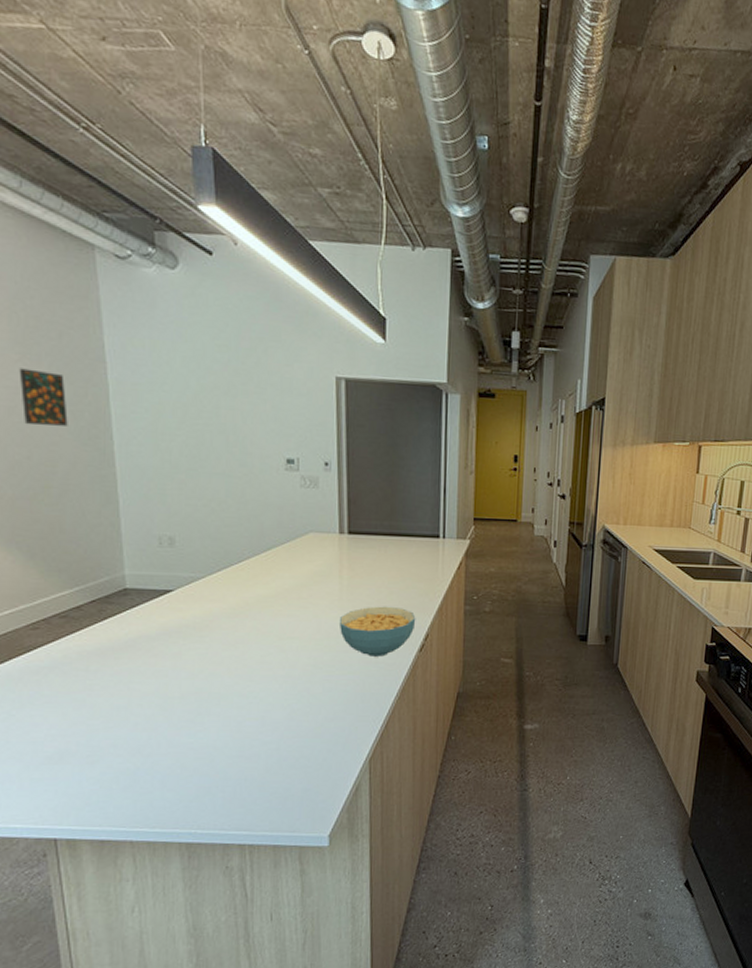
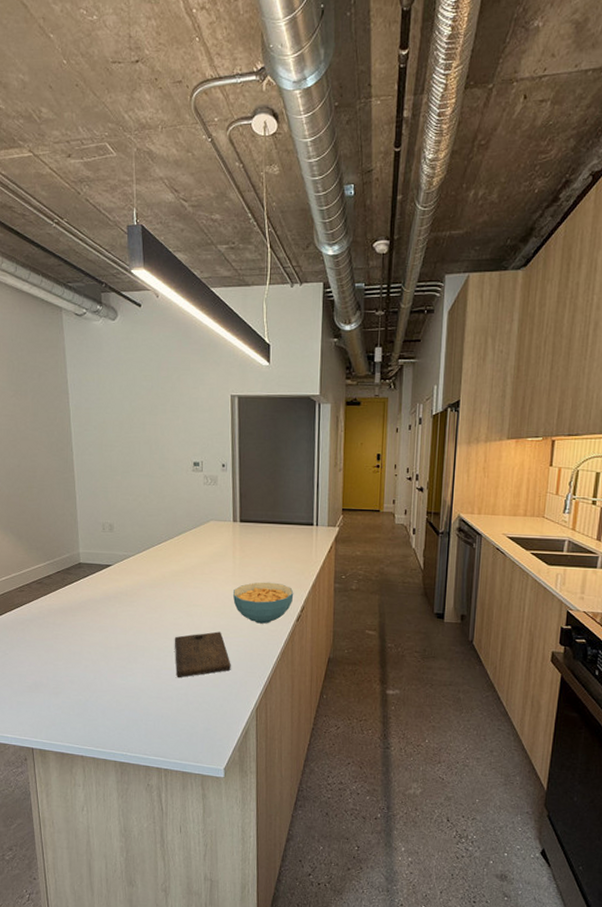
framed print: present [19,368,68,426] -> none [13,401,44,443]
cutting board: none [261,669,337,730] -> present [174,631,231,678]

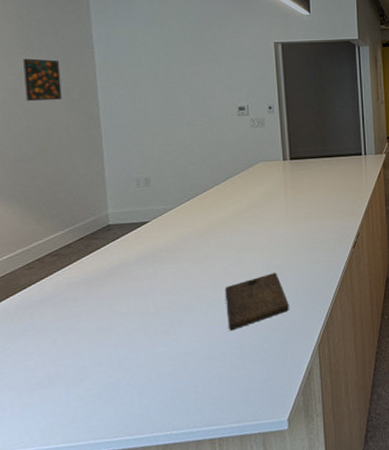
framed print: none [13,401,44,443] -> present [22,58,62,102]
cereal bowl: present [232,582,294,624] -> none [286,213,348,257]

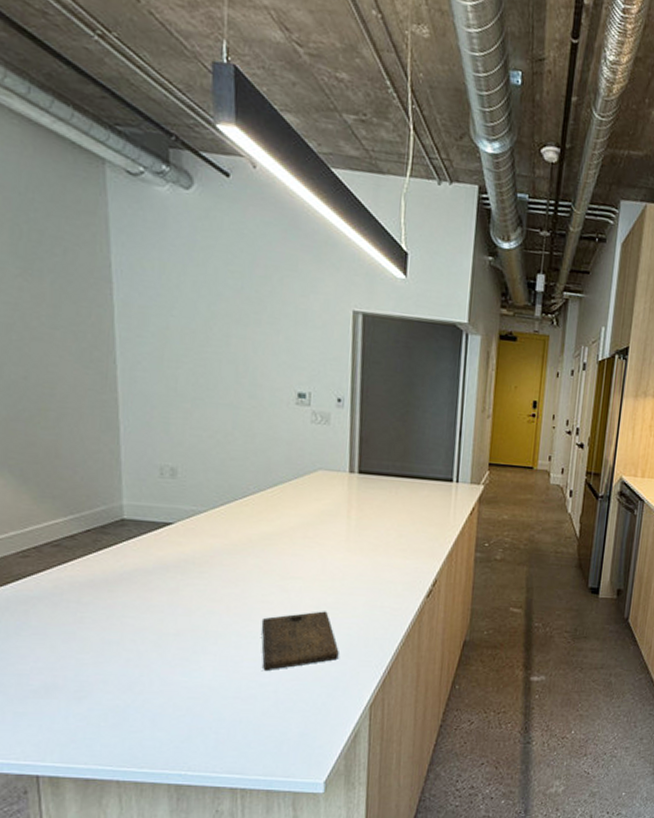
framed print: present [22,58,62,102] -> none [19,283,69,347]

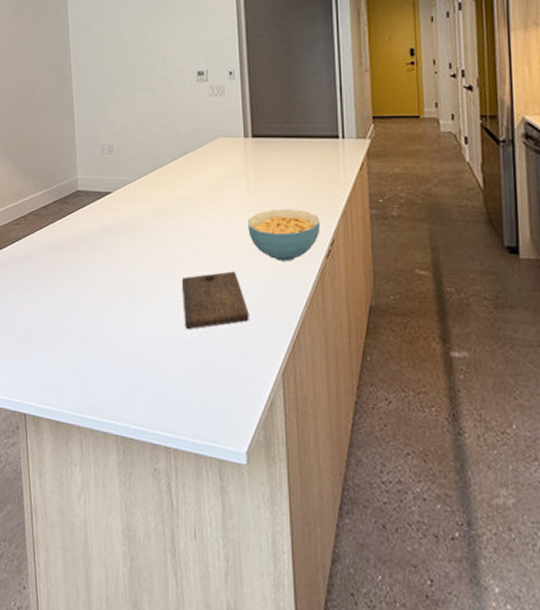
cereal bowl: none [344,549,425,601] -> present [247,208,321,262]

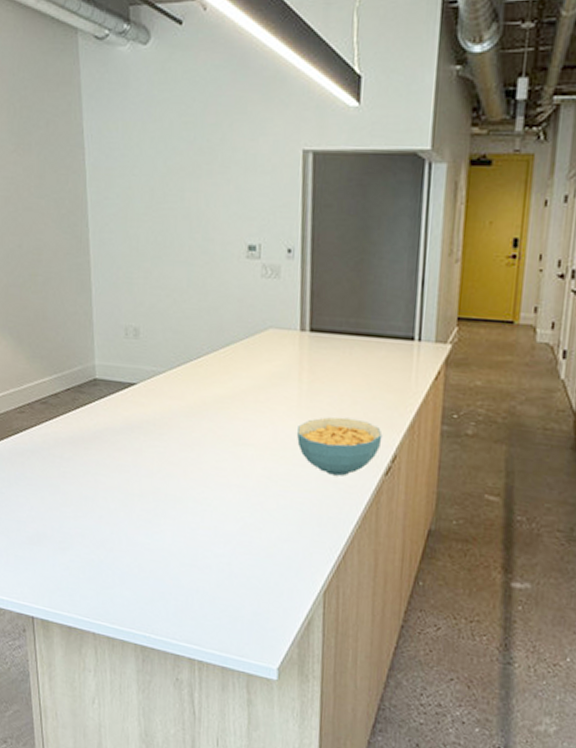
cutting board: present [181,271,249,330] -> none [215,482,291,542]

